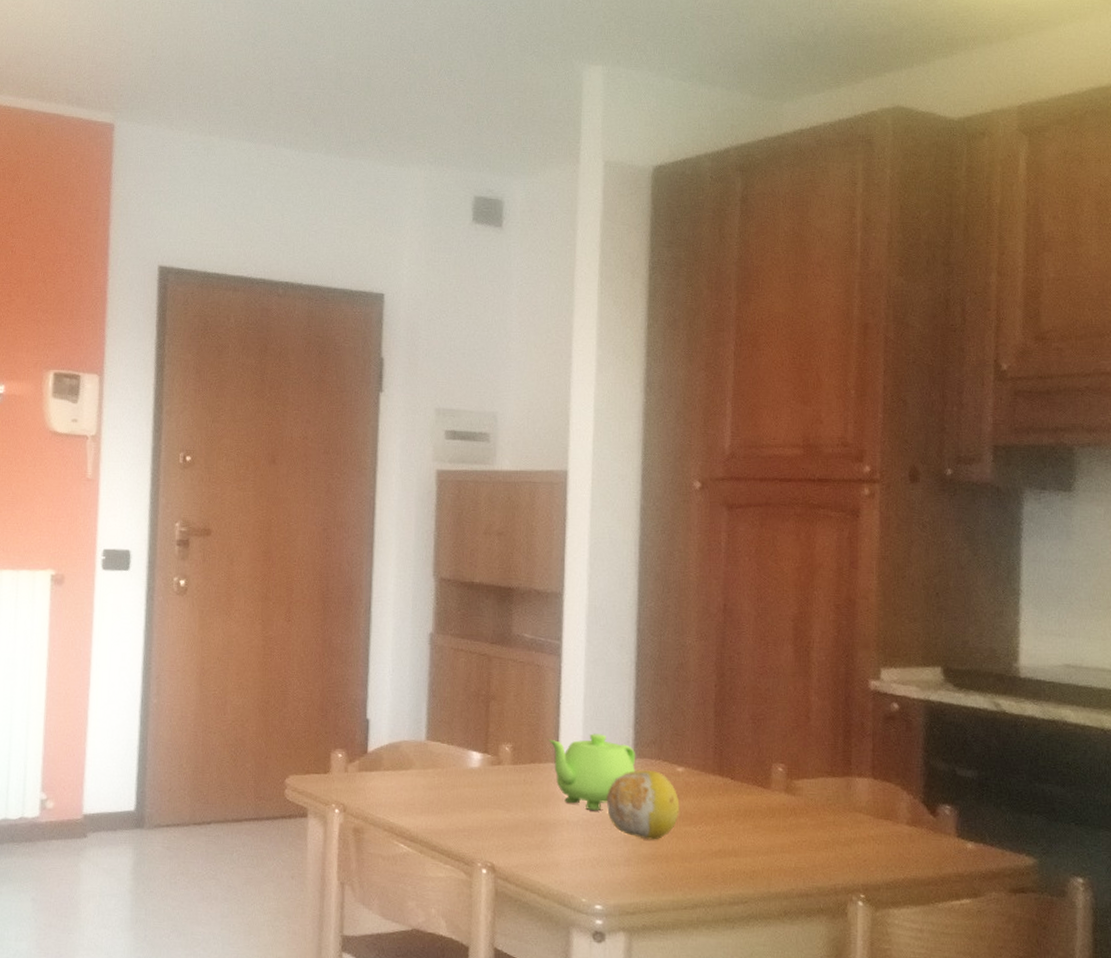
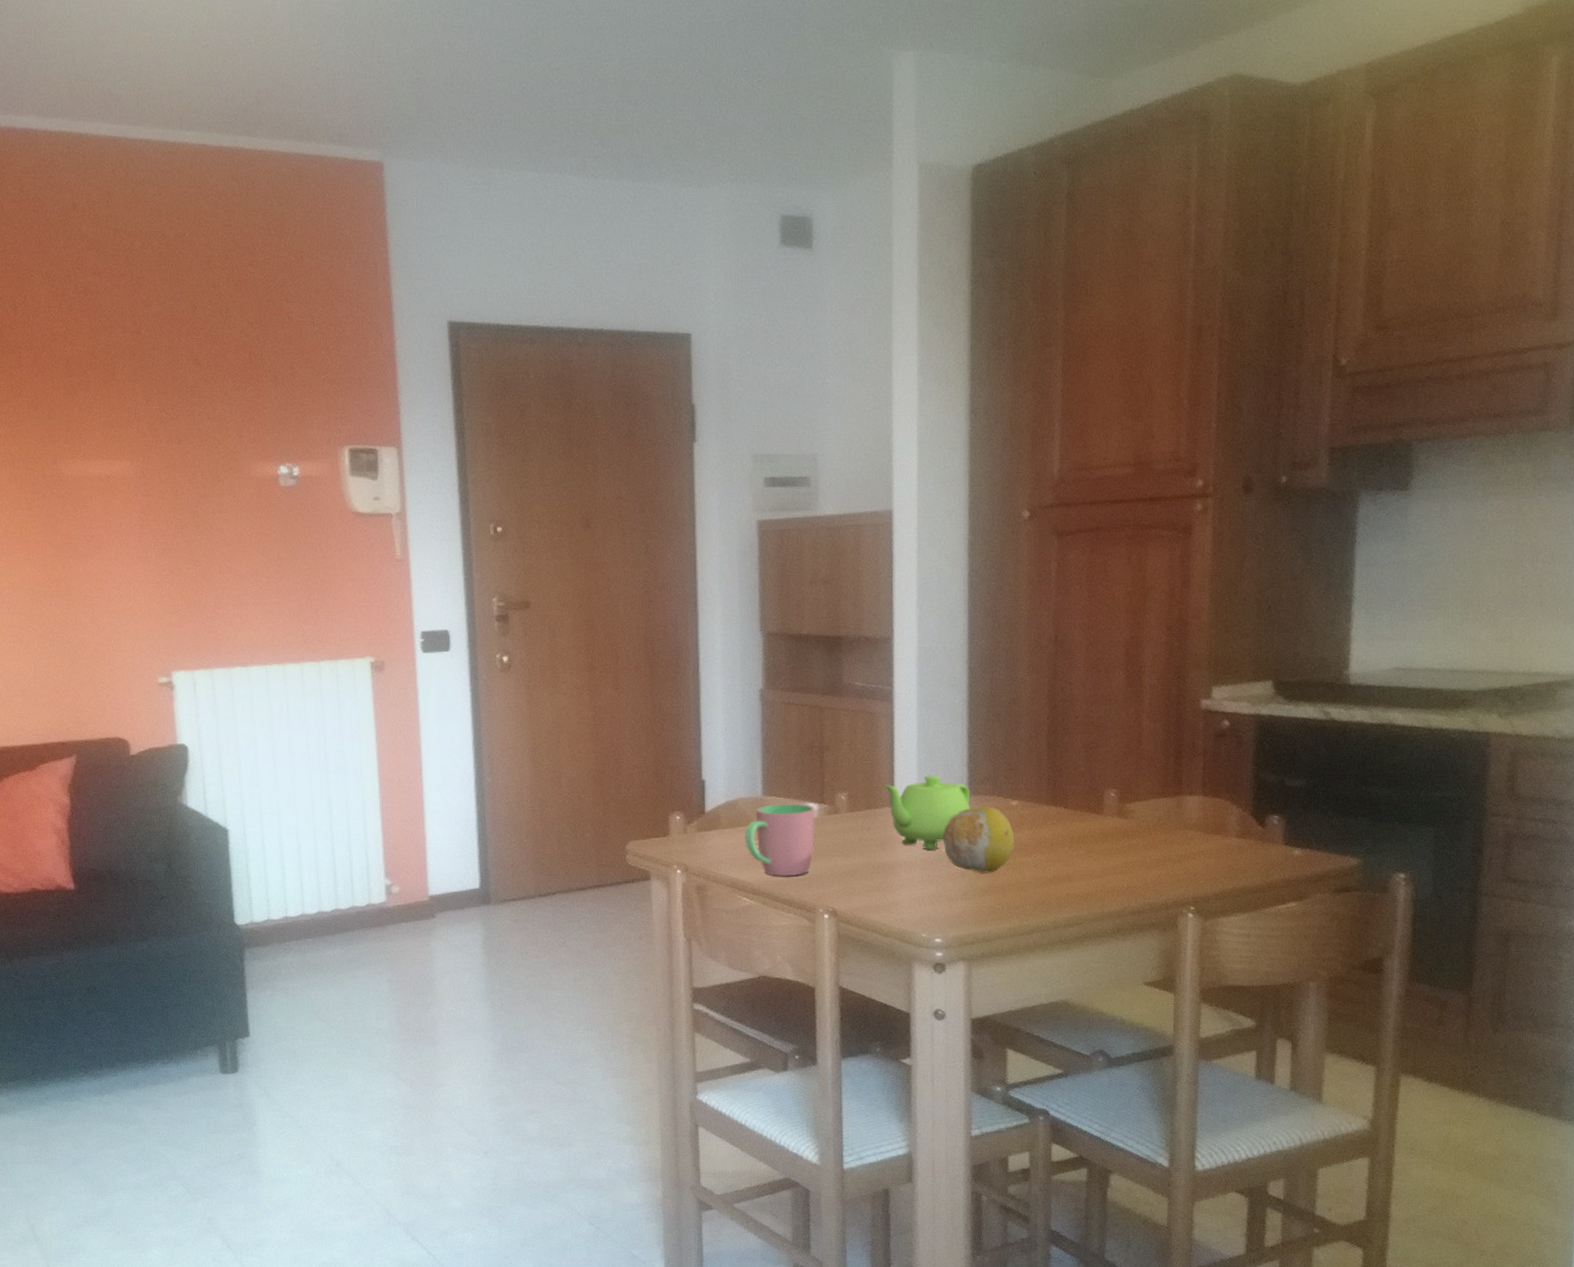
cup: none [405,750,478,826] -> present [744,803,815,876]

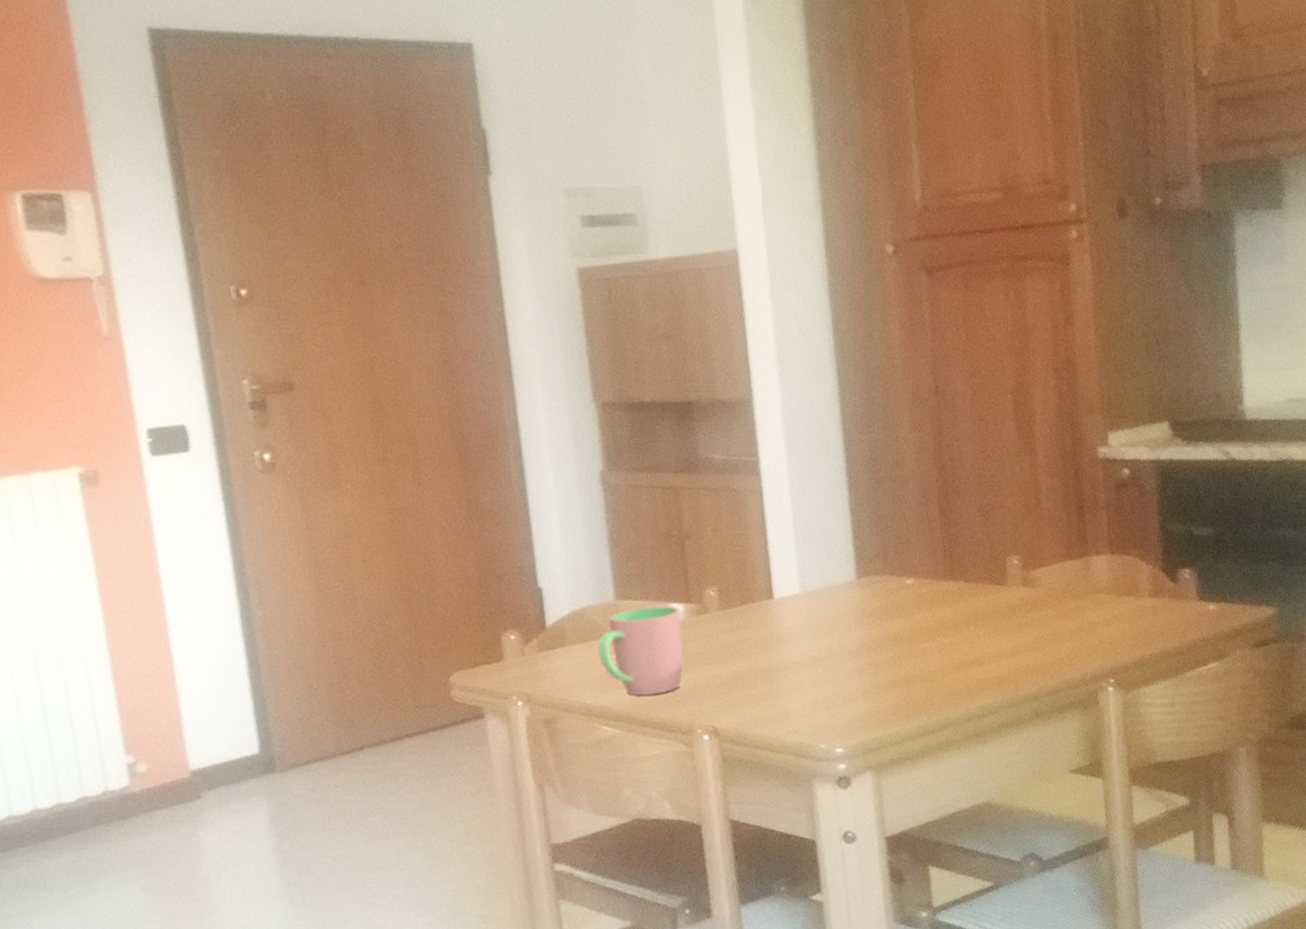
teapot: present [882,775,971,849] -> none [757,557,861,646]
fruit: present [942,806,1014,873] -> none [832,588,914,666]

